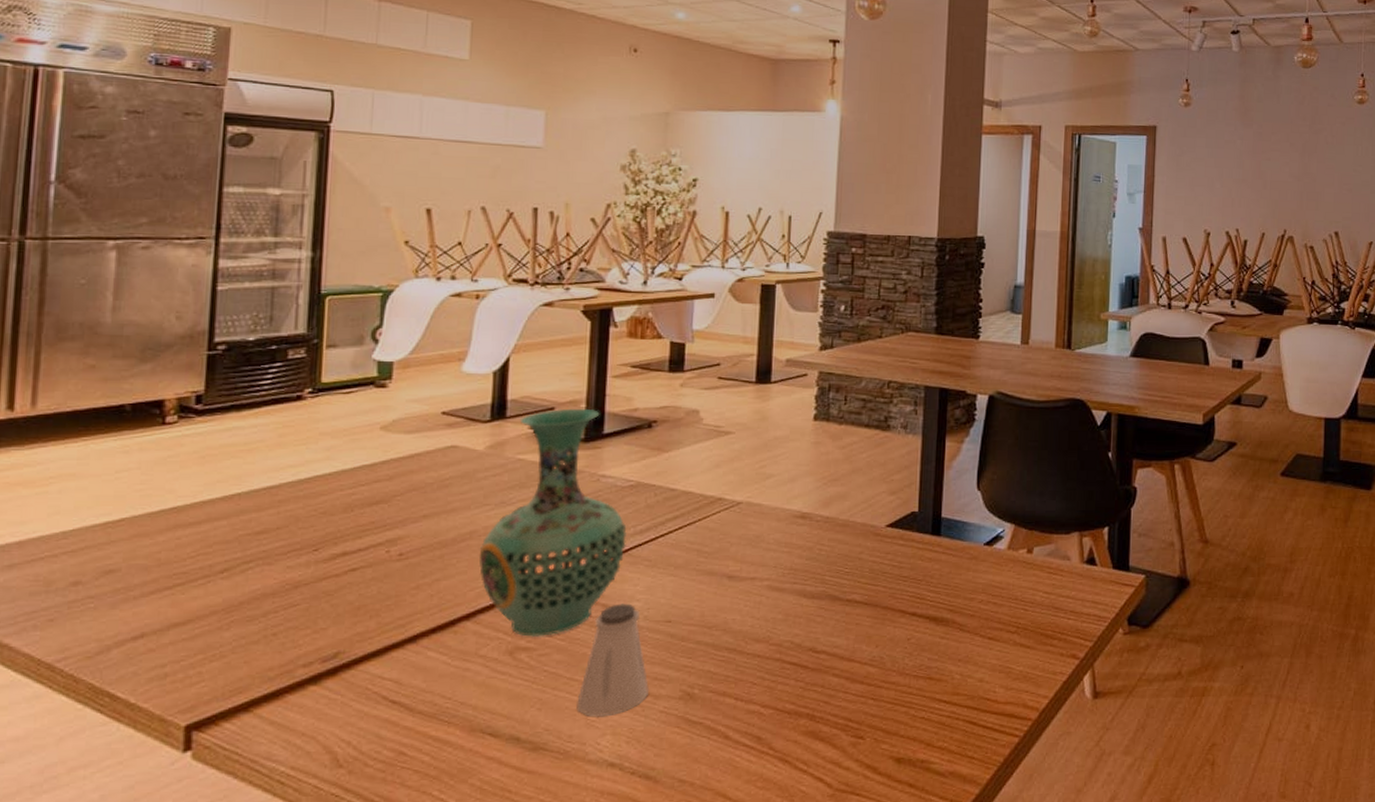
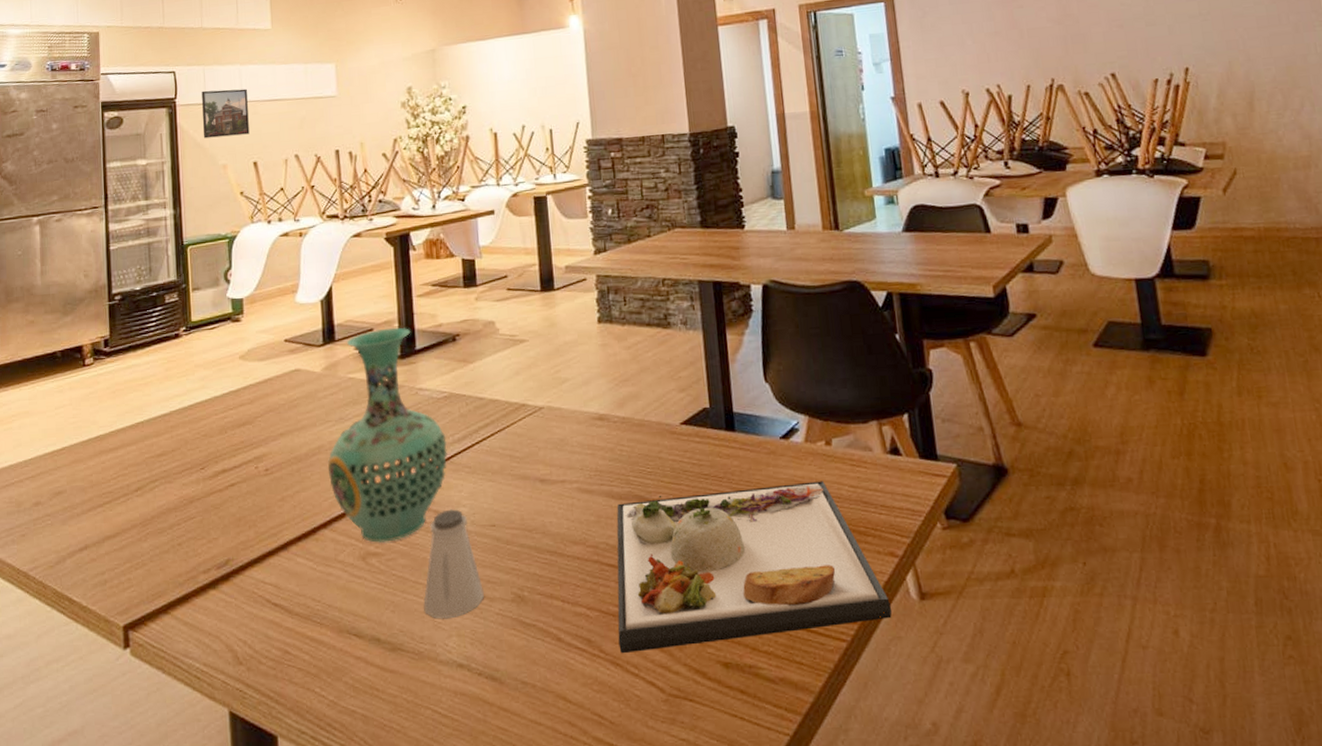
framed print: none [364,118,428,176] -> present [202,88,250,139]
dinner plate: none [790,587,1066,750] -> present [616,481,893,653]

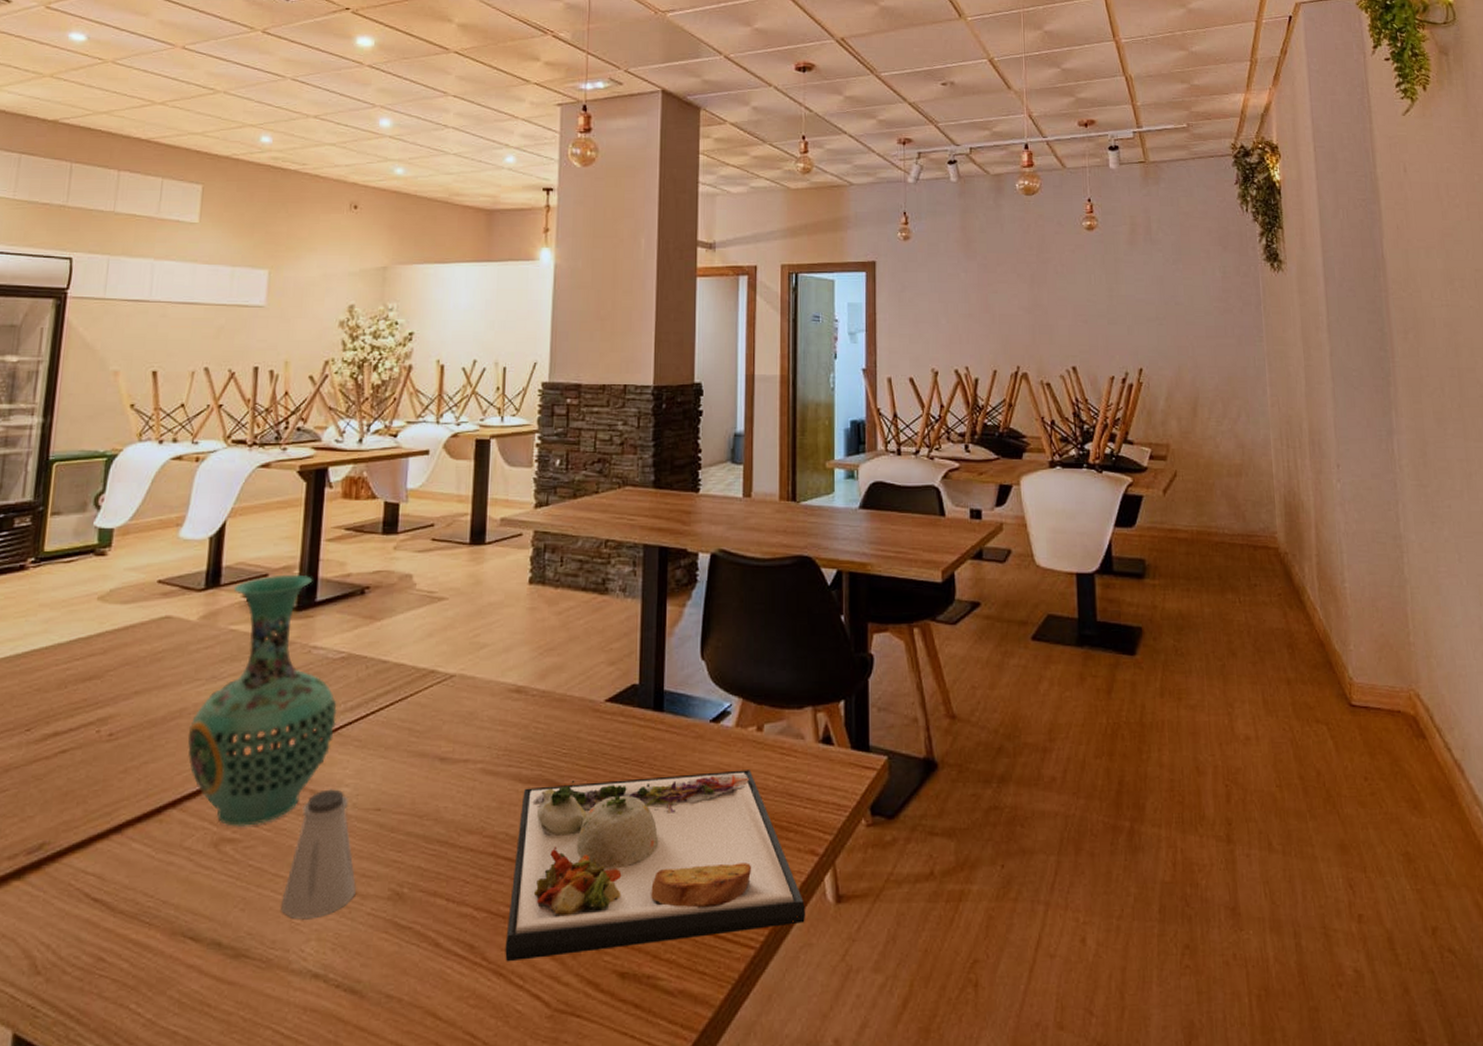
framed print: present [202,88,250,139] -> none [96,283,158,339]

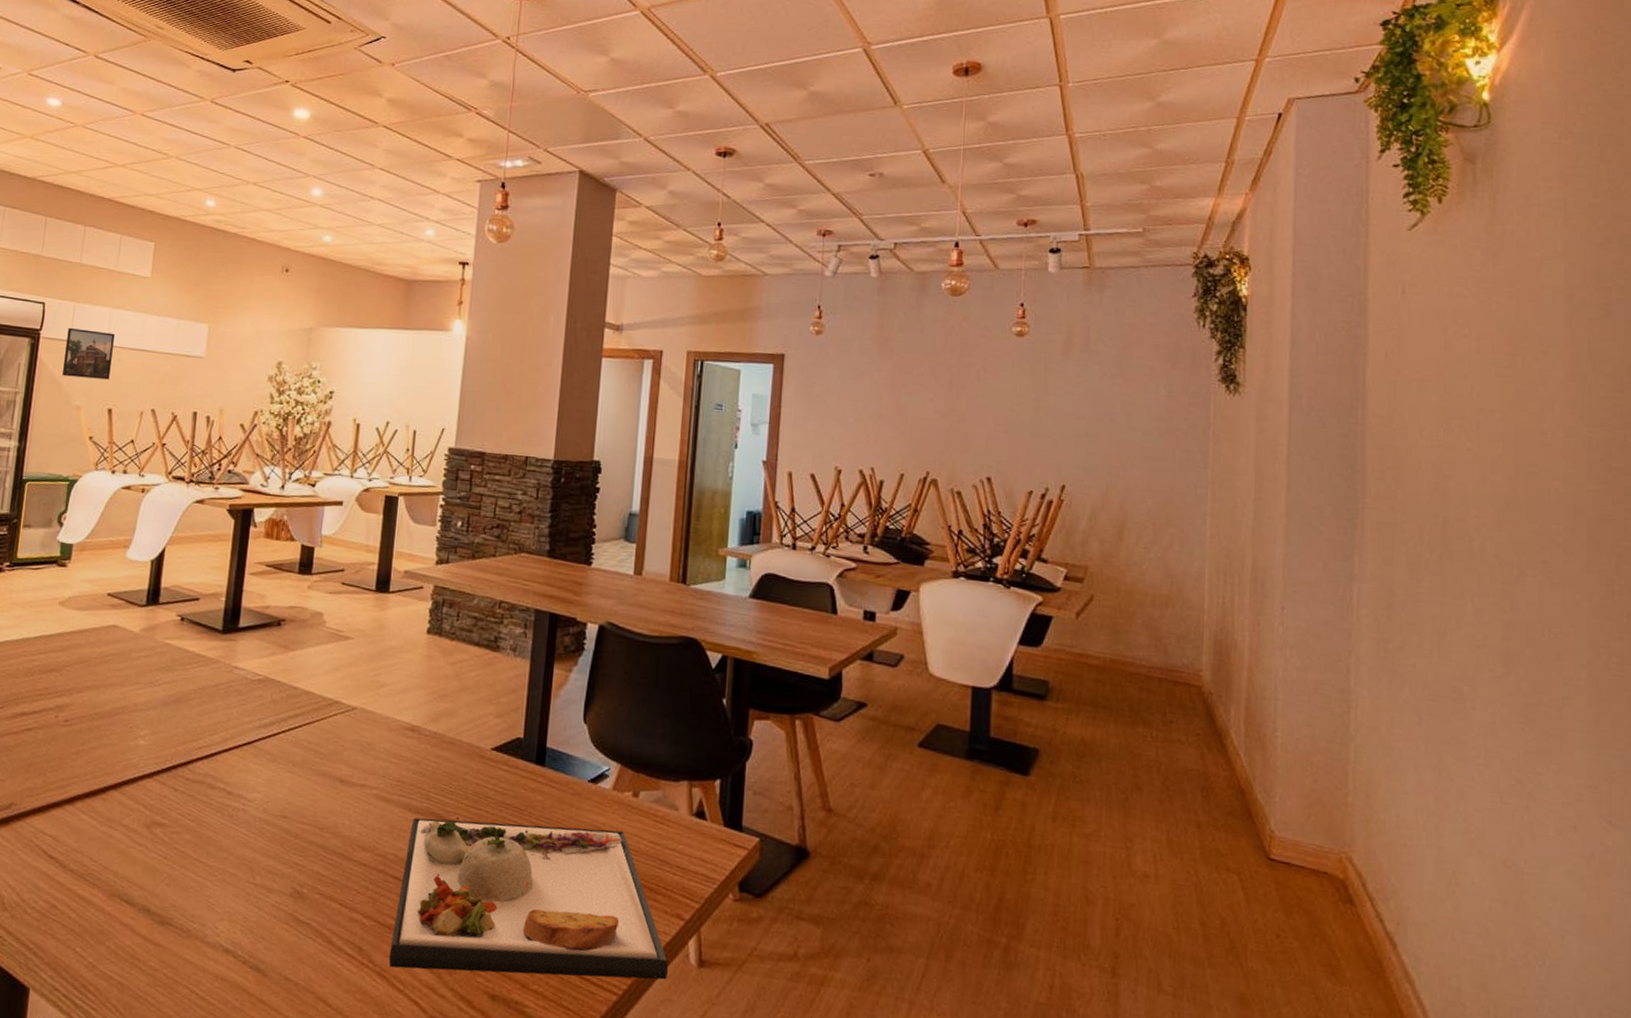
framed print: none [96,283,158,339] -> present [62,327,115,380]
vase: present [187,574,337,826] -> none [128,600,254,815]
saltshaker: present [281,789,356,918] -> none [200,793,263,901]

